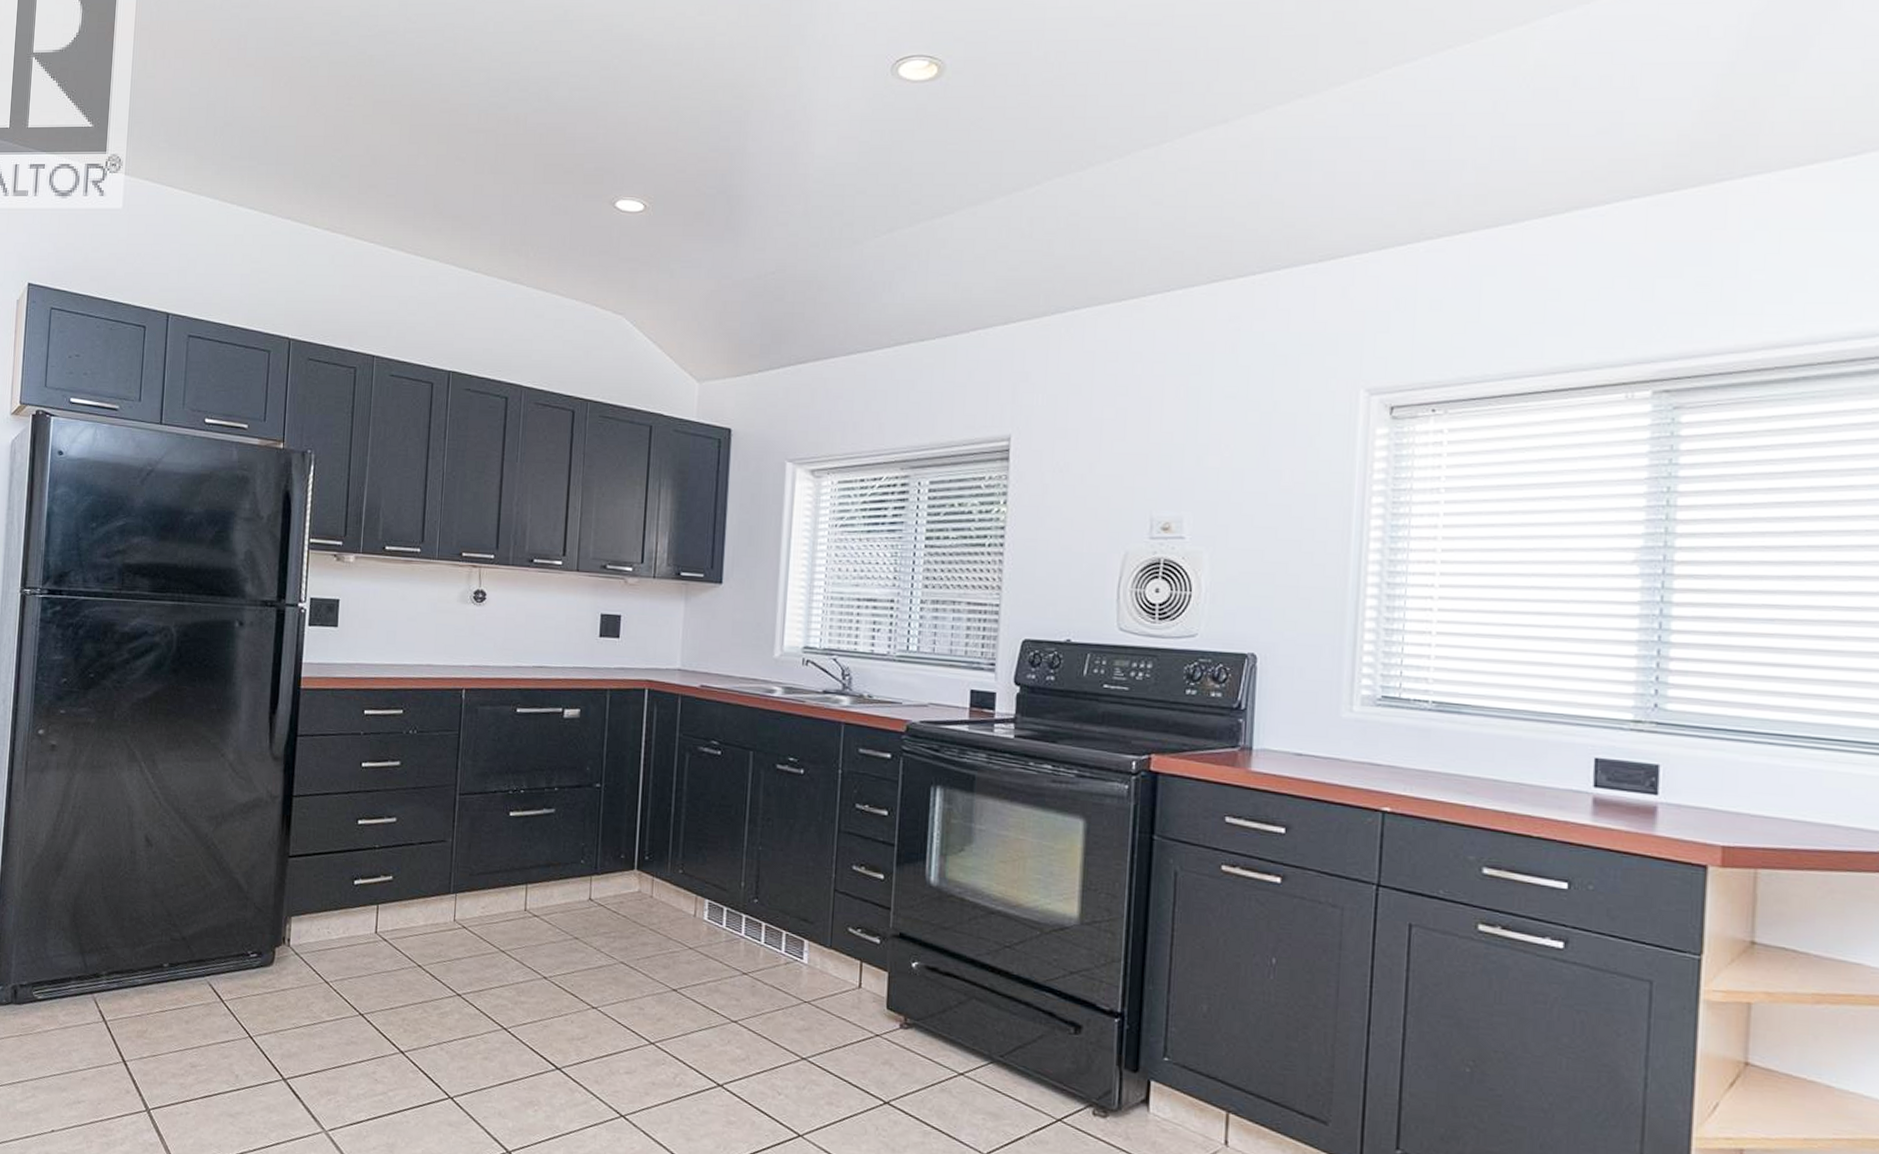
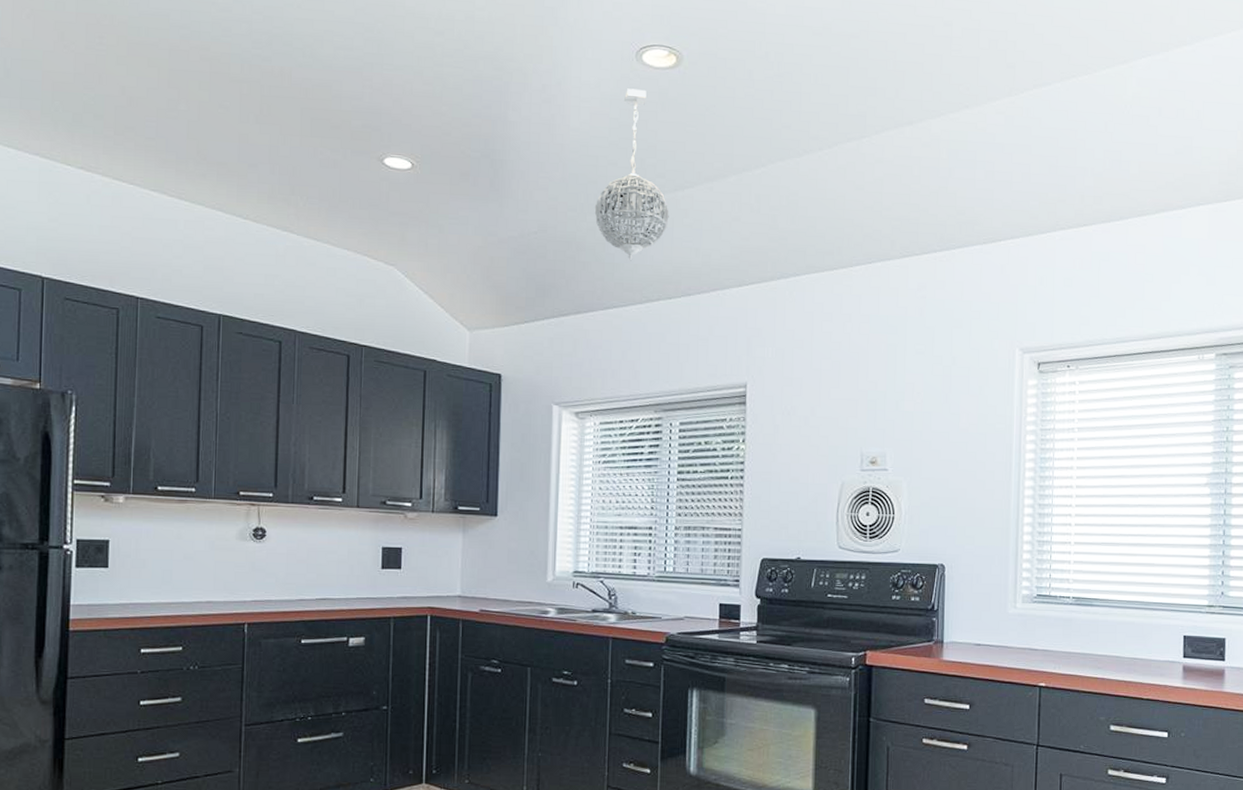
pendant light: none [839,107,925,300] -> present [594,88,669,261]

